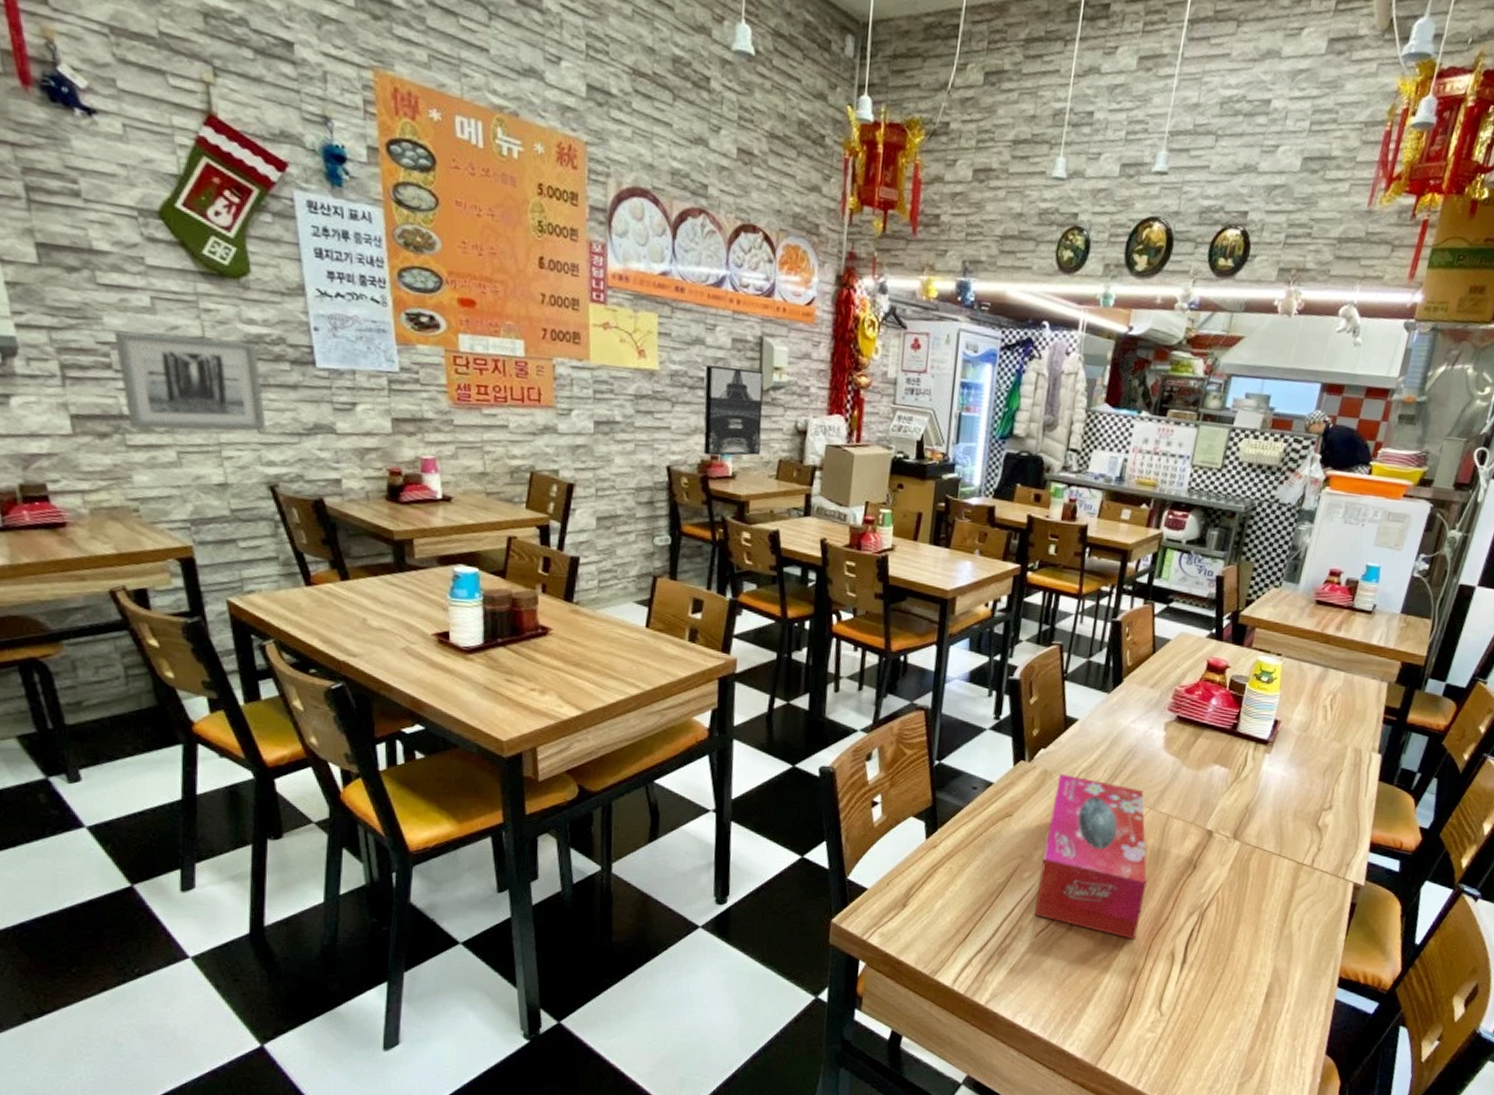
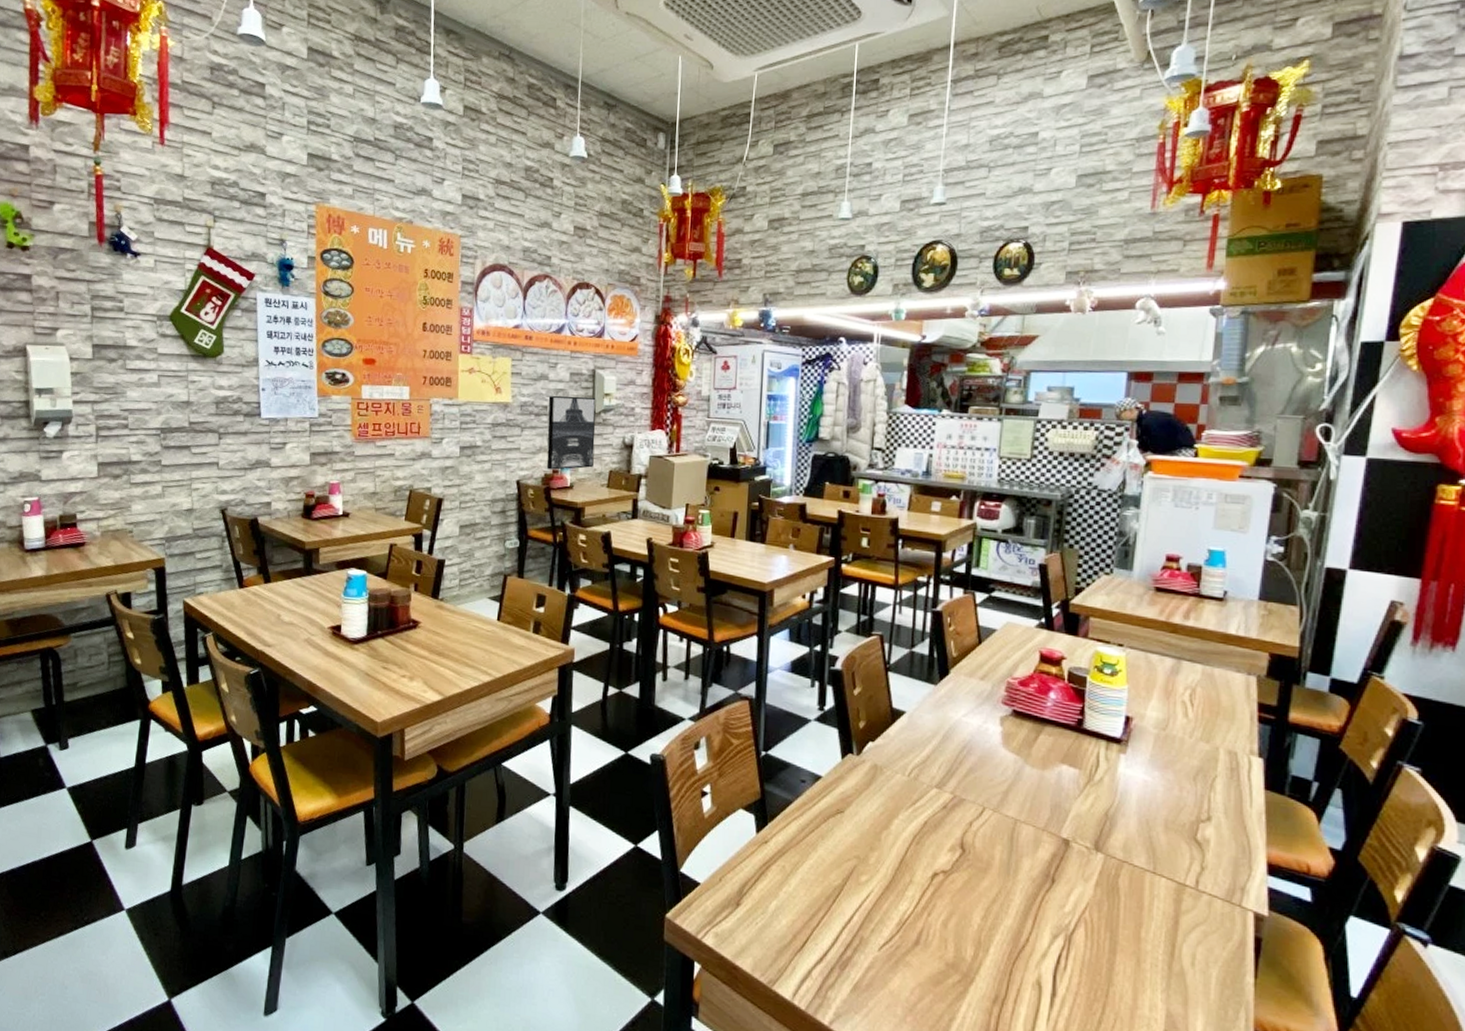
wall art: present [113,330,266,431] -> none [132,400,224,471]
tissue box: present [1034,774,1147,940] -> none [875,769,999,963]

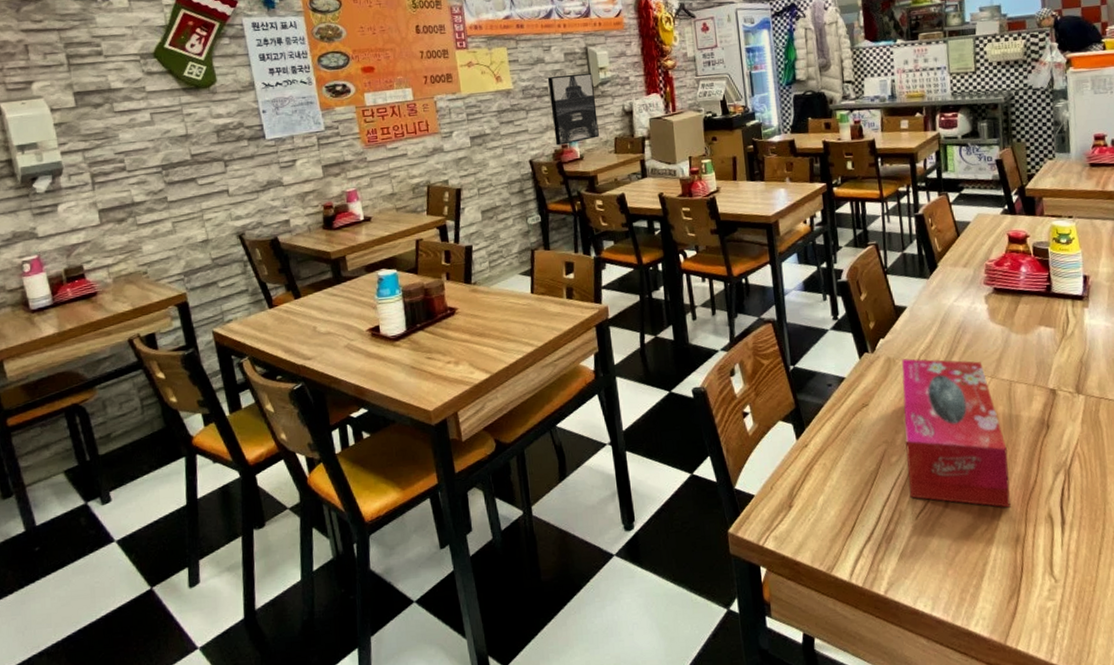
tissue box: none [875,769,999,963] -> present [902,358,1012,508]

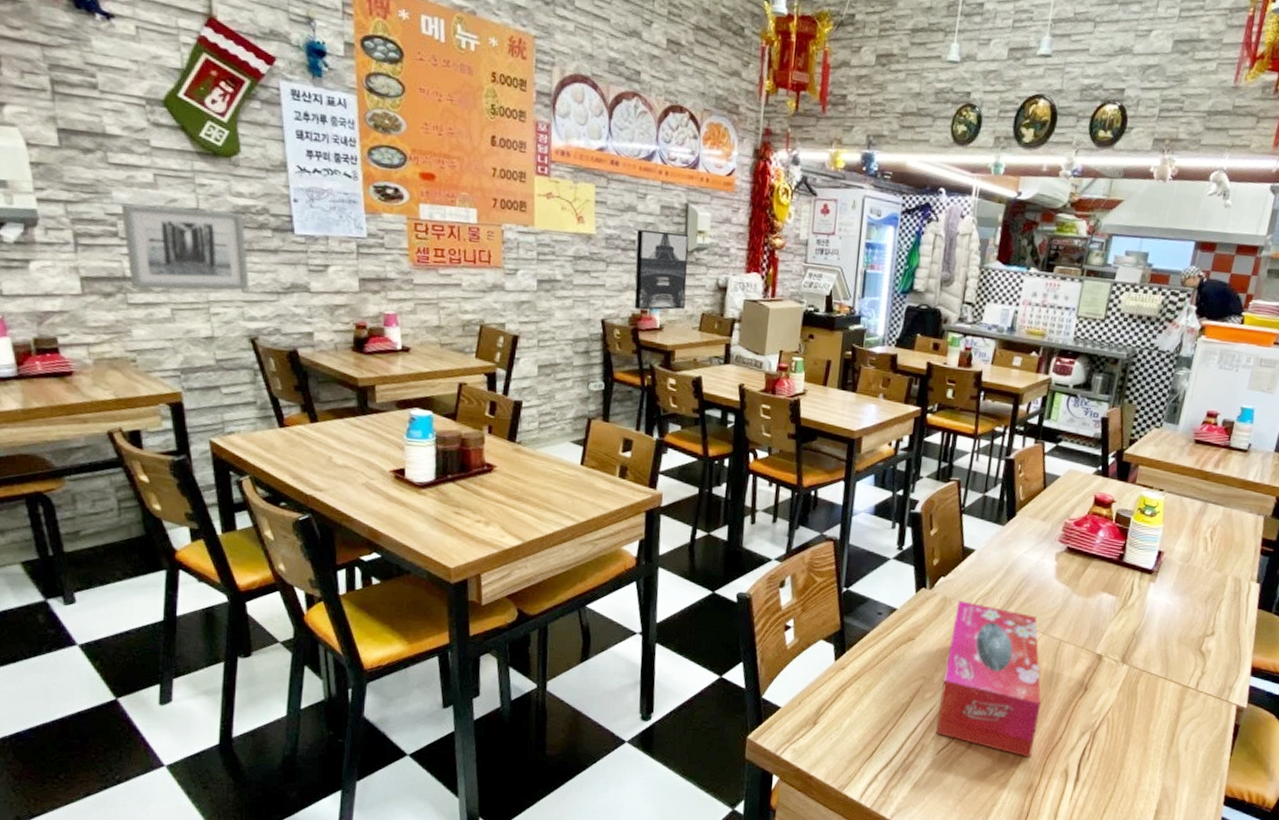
wall art: none [126,131,234,211] -> present [120,203,250,290]

